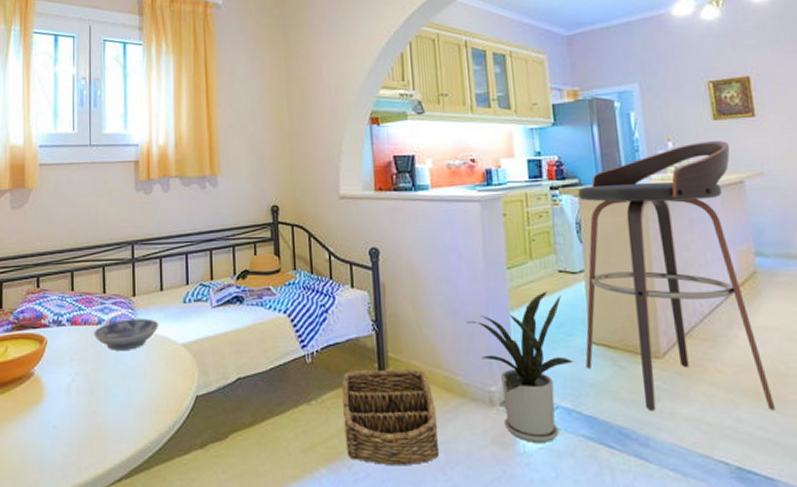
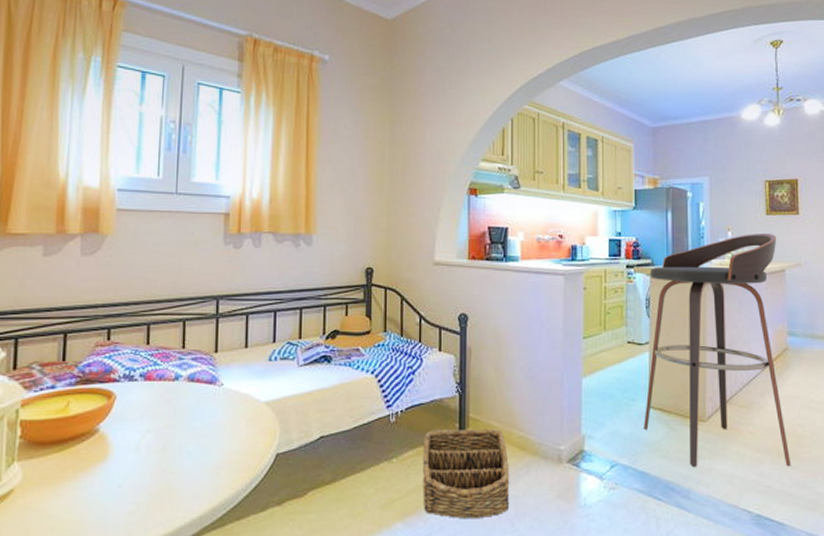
bowl: present [94,318,159,350] -> none [170,375,242,407]
house plant: present [467,291,575,443] -> none [543,360,634,496]

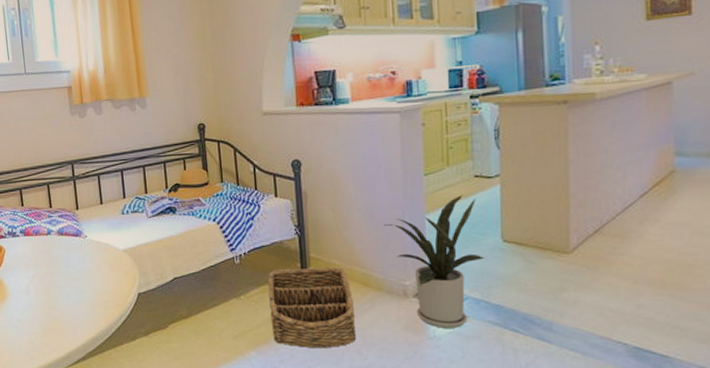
house plant: none [543,360,634,496] -> present [384,195,486,328]
bar stool: present [644,232,791,467] -> none [496,41,679,299]

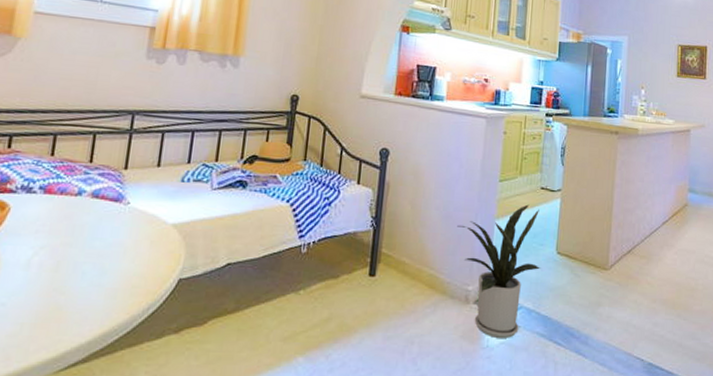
basket: present [268,267,356,349] -> none [327,263,417,356]

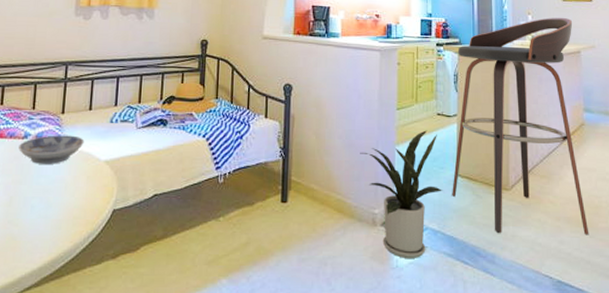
bowl: none [70,193,150,226] -> present [19,135,85,164]
bar stool: none [550,93,685,317] -> present [452,17,589,234]

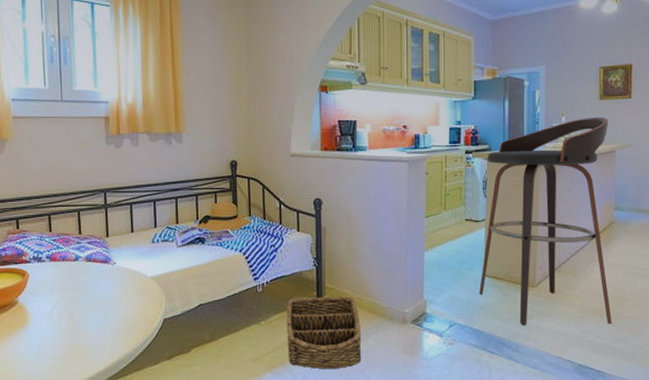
bowl: present [19,135,85,164] -> none [72,256,131,282]
basket: none [246,190,328,277] -> present [287,296,362,370]
house plant: present [360,130,443,258] -> none [390,235,471,350]

